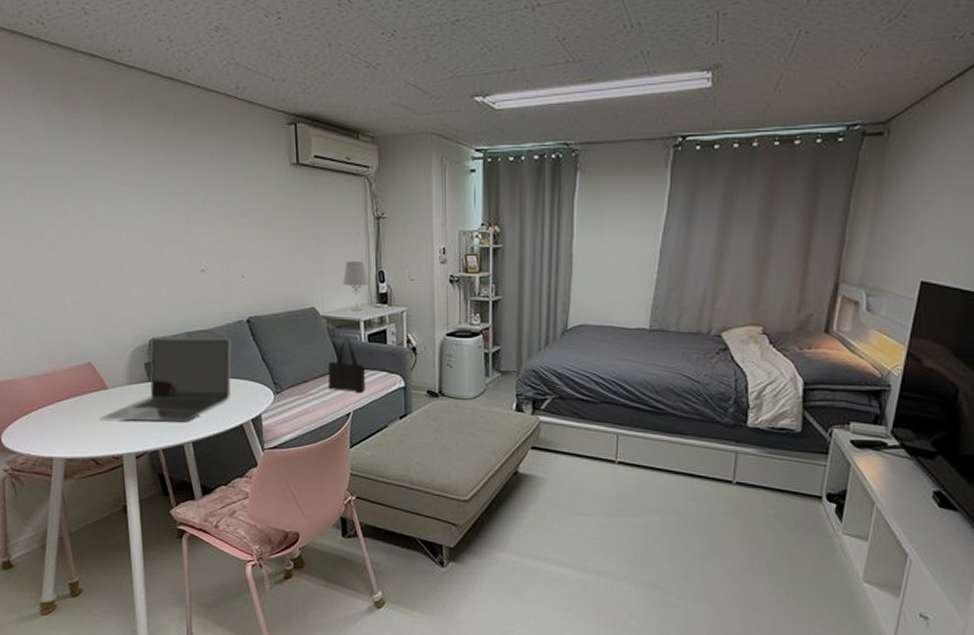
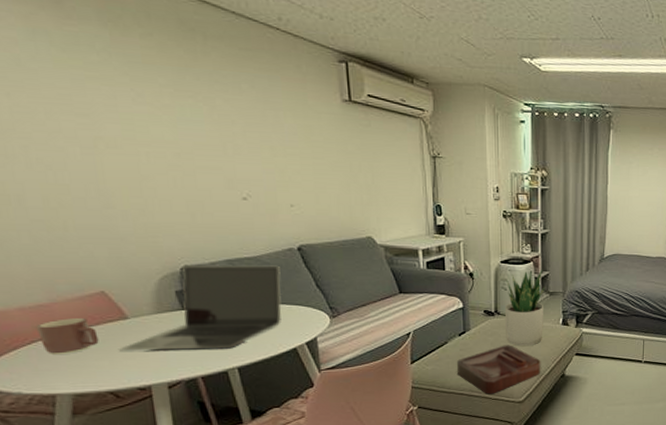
mug: none [41,387,86,422] -> present [35,318,99,356]
tote bag: present [328,338,366,392] -> none [387,265,426,314]
table lamp: present [343,261,369,311] -> none [400,195,426,241]
decorative tray: none [396,432,490,489] -> present [456,345,541,395]
planter: none [449,344,495,435] -> present [504,270,544,347]

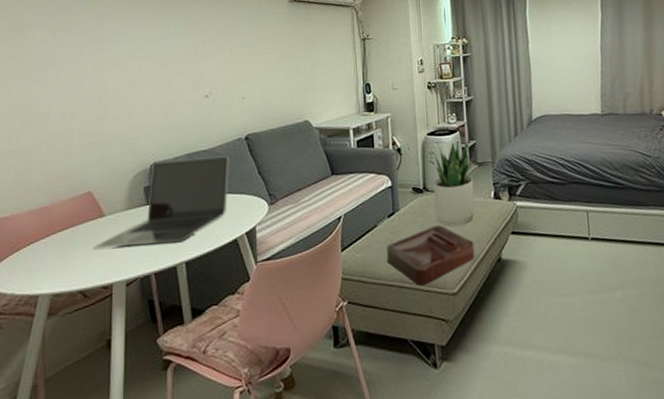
mug: present [35,318,99,356] -> none [36,218,80,256]

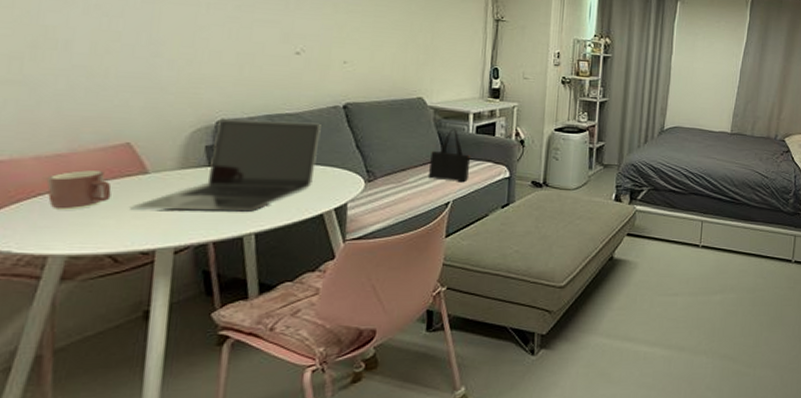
mug: none [36,218,80,256] -> present [46,170,112,211]
tote bag: none [320,145,356,196] -> present [427,129,471,182]
decorative tray: present [386,225,475,285] -> none [494,220,589,277]
planter: present [433,139,474,227] -> none [552,140,599,223]

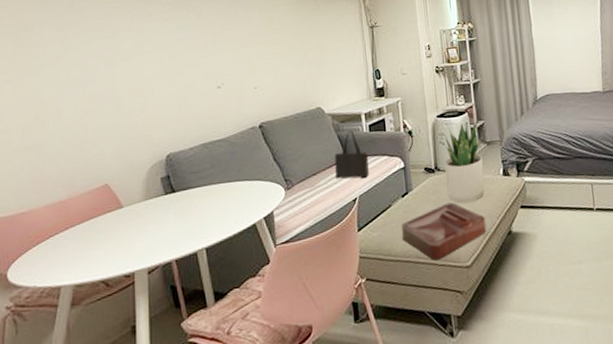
mug: present [46,170,112,211] -> none [54,210,99,248]
laptop: present [129,119,321,211] -> none [112,144,245,240]
decorative tray: none [494,220,589,277] -> present [401,202,487,260]
planter: none [552,140,599,223] -> present [443,120,485,204]

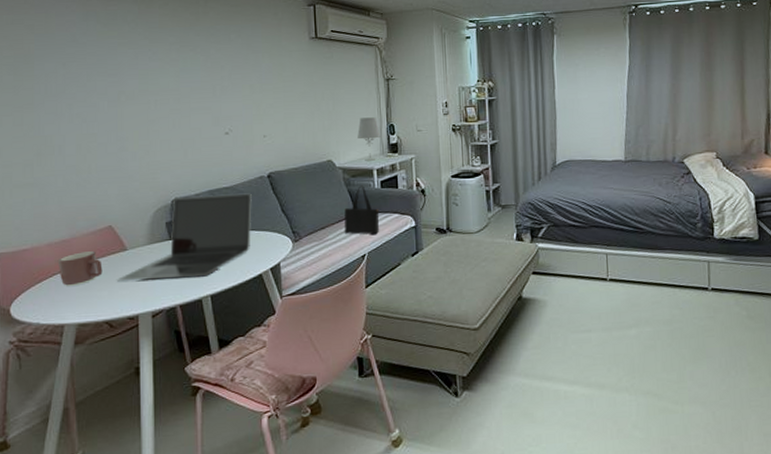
mug: none [54,210,99,248] -> present [57,251,103,287]
laptop: none [112,144,245,240] -> present [116,193,252,282]
table lamp: none [345,63,367,106] -> present [357,117,381,161]
decorative tray: present [401,202,487,260] -> none [409,264,497,321]
planter: present [443,120,485,204] -> none [457,182,497,266]

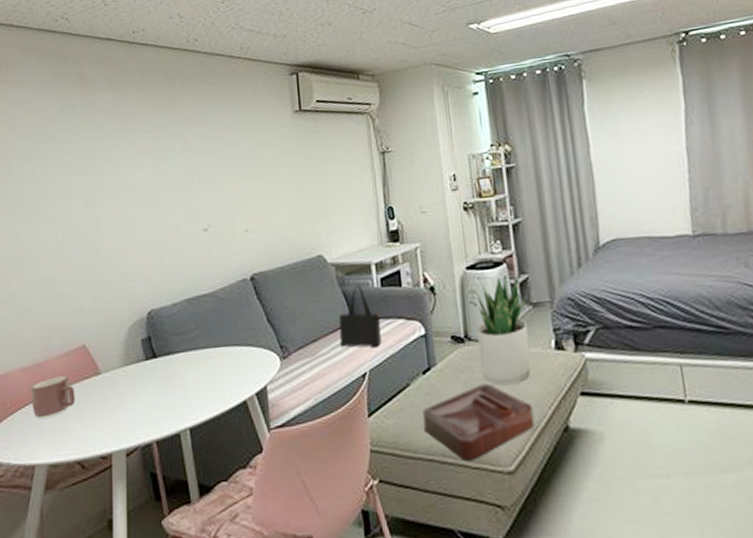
laptop: present [116,193,252,282] -> none [89,300,235,412]
table lamp: present [357,117,381,161] -> none [351,199,378,254]
decorative tray: none [409,264,497,321] -> present [422,383,535,461]
planter: none [457,182,497,266] -> present [475,273,531,386]

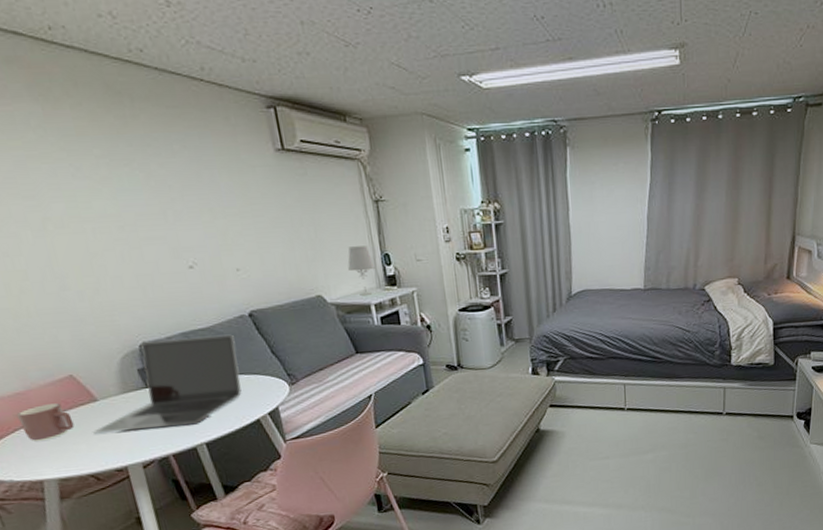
laptop: none [89,300,235,412] -> present [92,334,242,434]
tote bag: present [339,285,383,348] -> none [343,323,385,375]
table lamp: none [351,199,378,254] -> present [347,246,375,296]
decorative tray: present [422,383,535,461] -> none [422,400,514,456]
planter: present [475,273,531,386] -> none [467,315,512,402]

